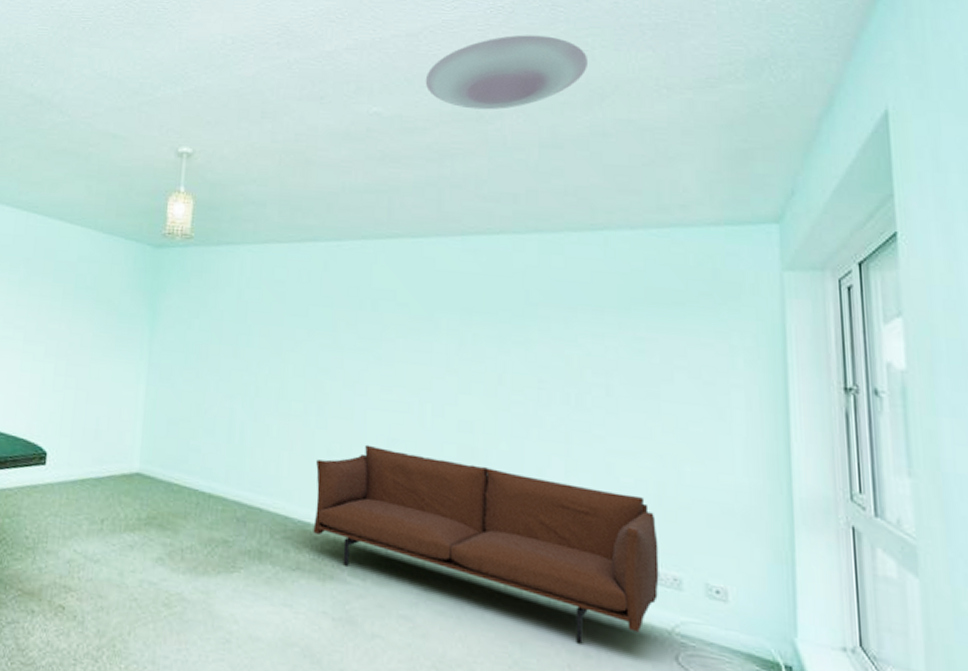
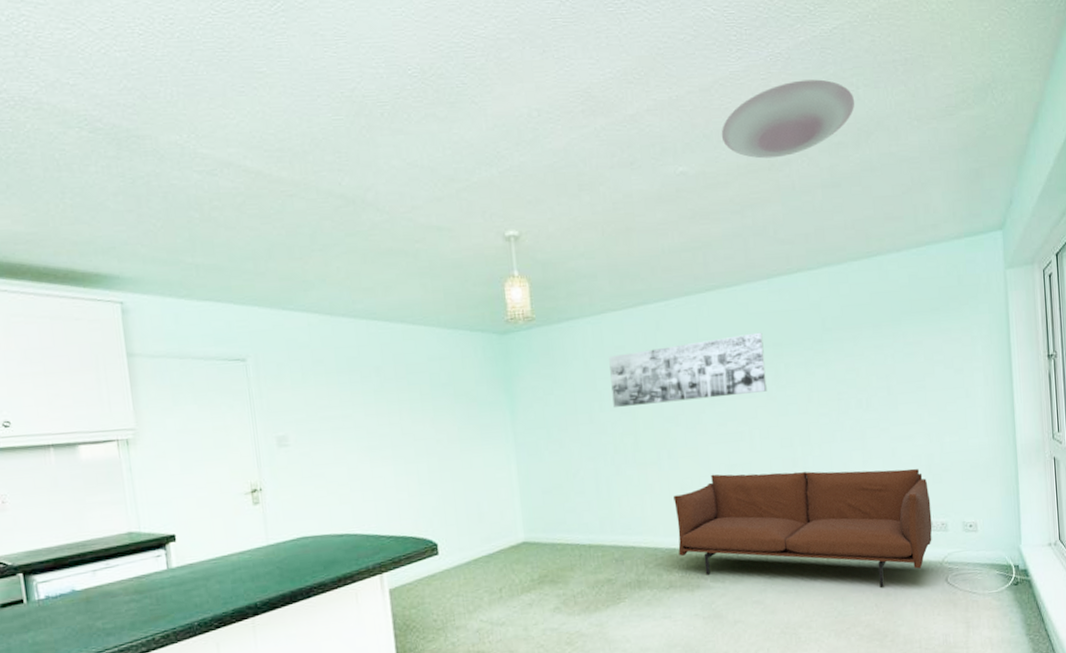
wall art: none [262,289,449,362] -> present [609,332,767,407]

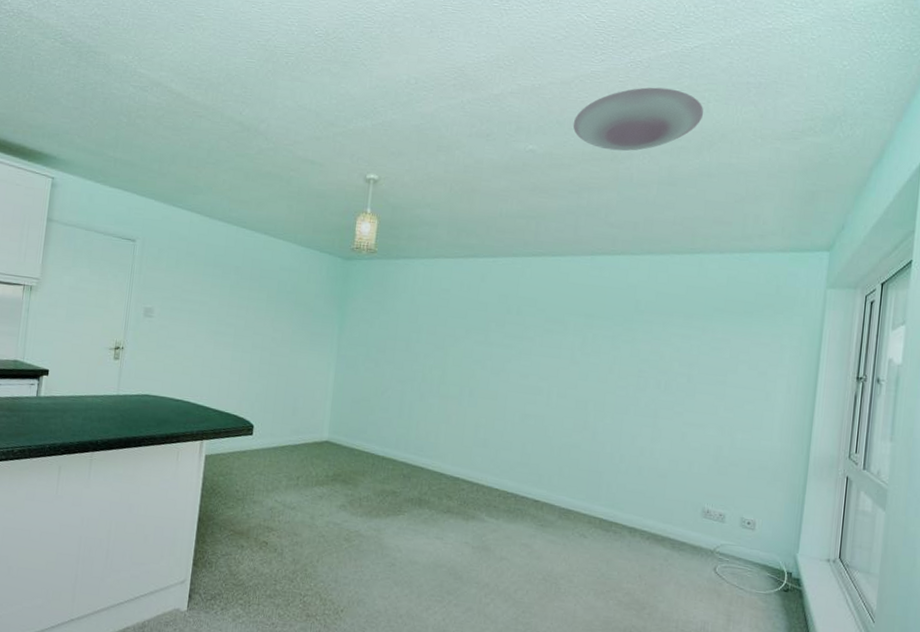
wall art: present [609,332,767,407] -> none [429,296,577,355]
sofa: present [673,468,933,588] -> none [461,419,712,561]

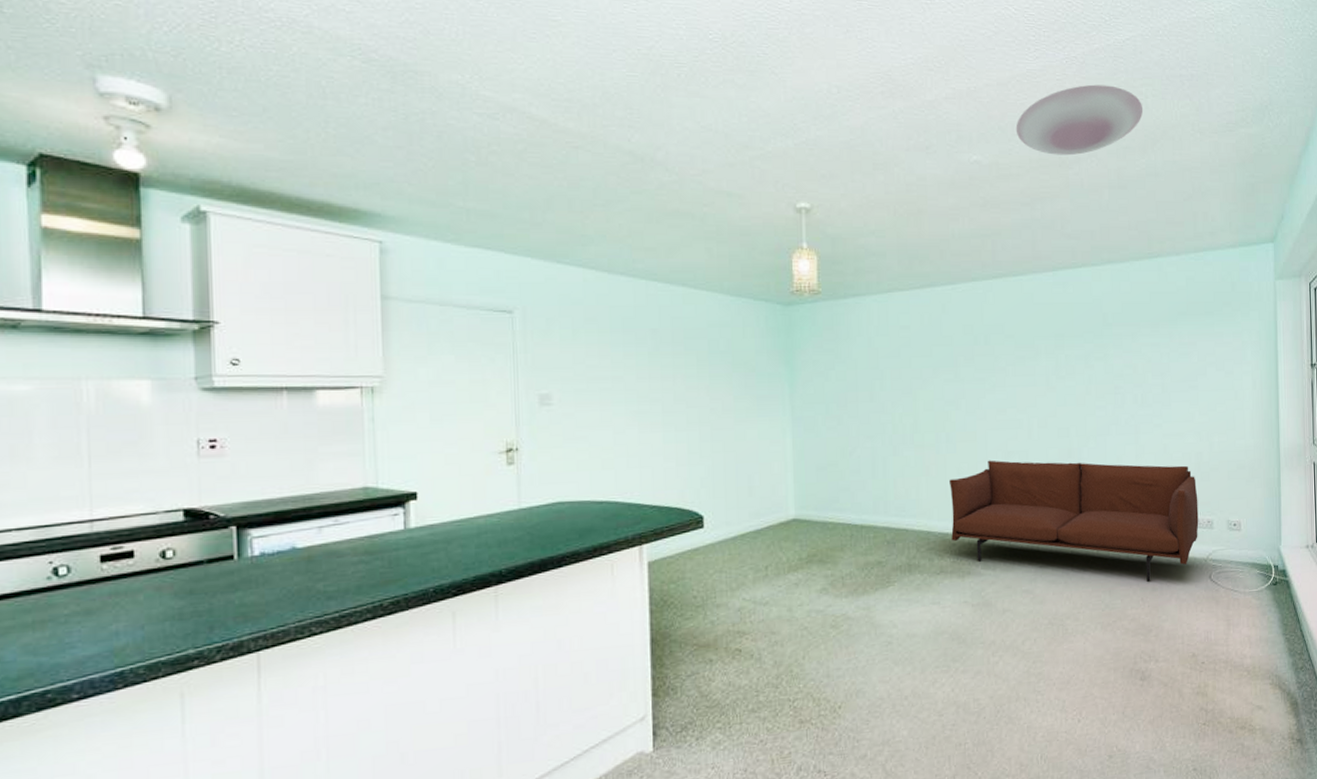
sofa: none [461,419,712,561] -> present [949,460,1199,582]

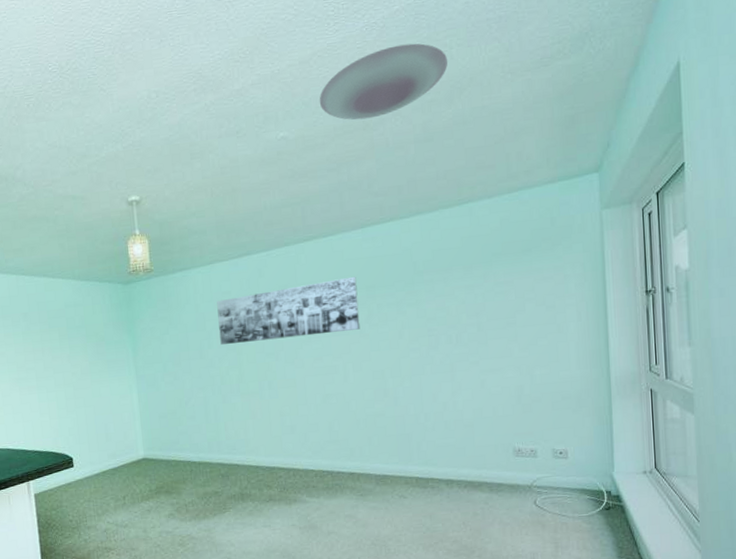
wall art: none [893,322,1047,387] -> present [217,276,360,345]
sofa: present [949,460,1199,582] -> none [273,399,521,507]

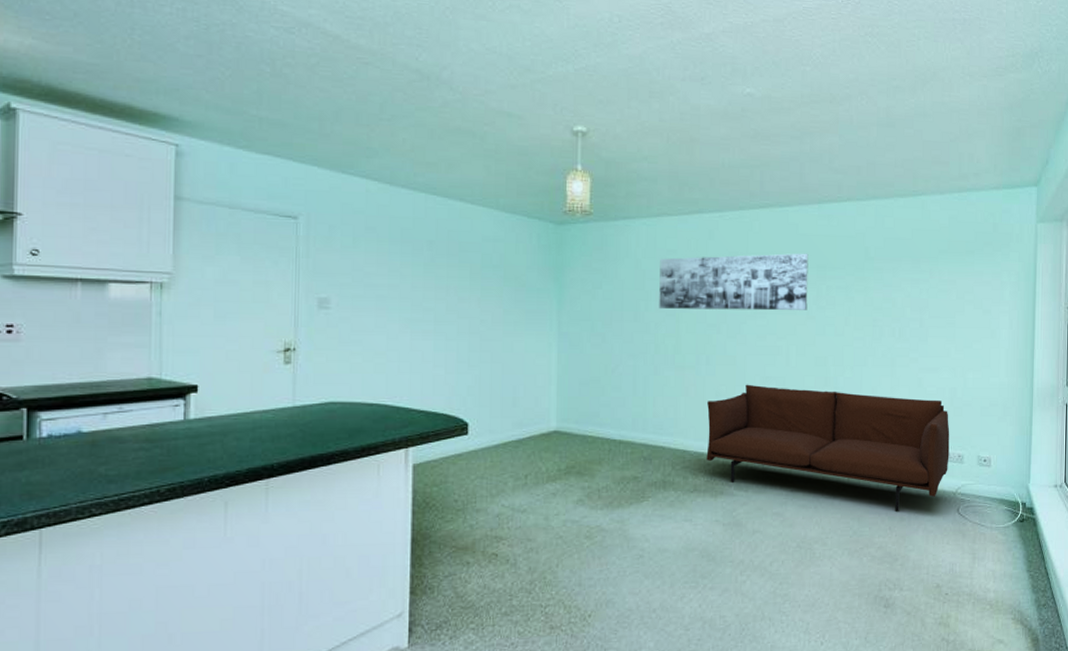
sofa: none [273,399,521,507] -> present [706,384,950,511]
ceiling light: present [319,43,448,120] -> none [789,24,915,93]

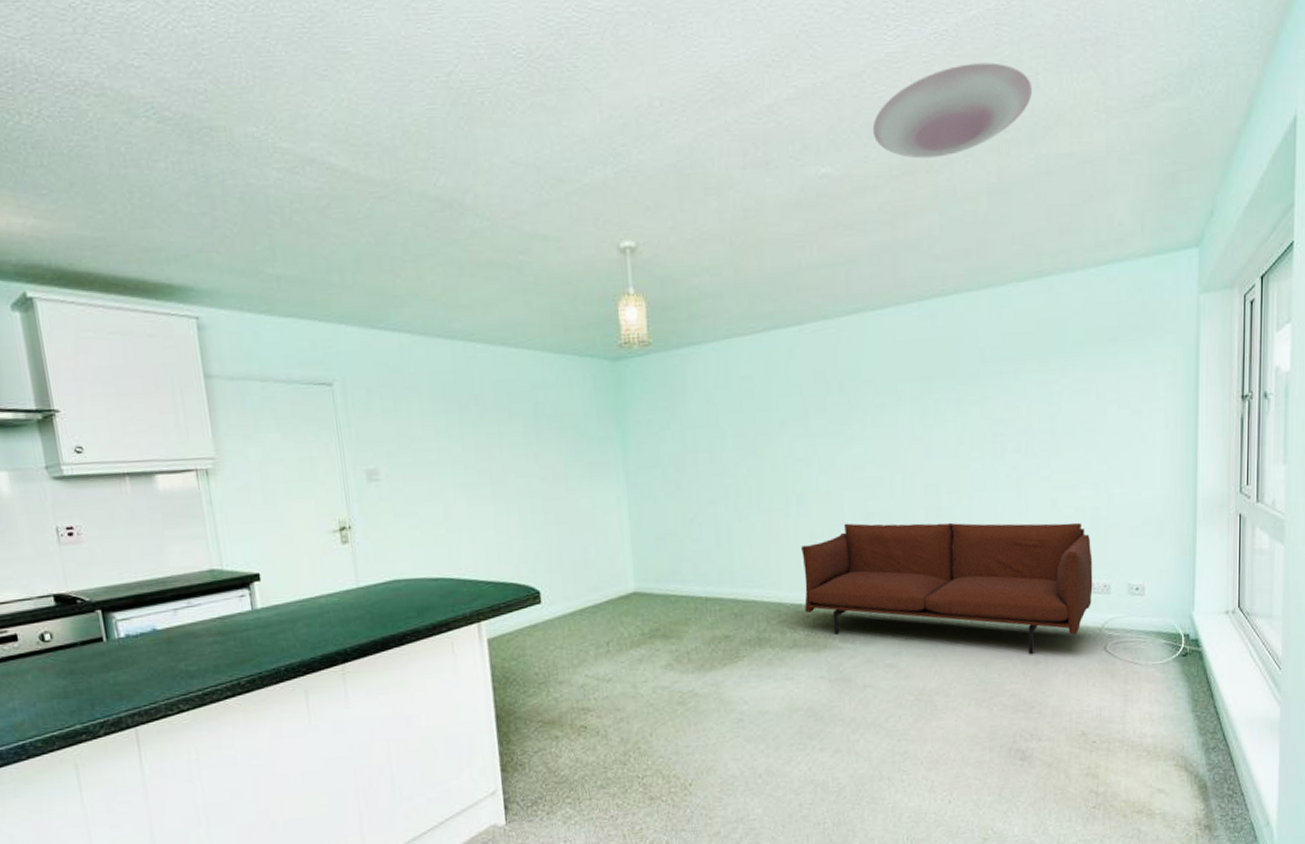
wall art: present [659,253,809,311] -> none [734,363,912,446]
ceiling light: none [789,24,915,93] -> present [872,62,1033,159]

